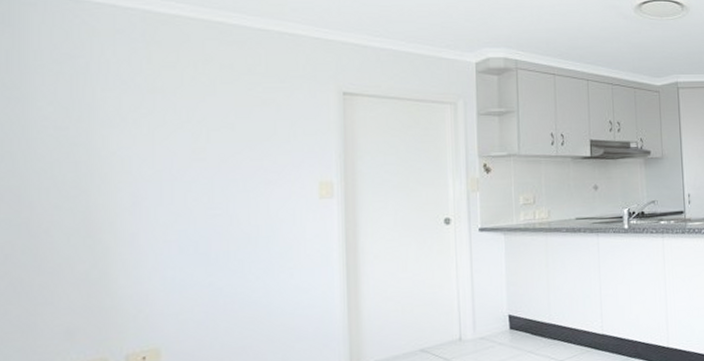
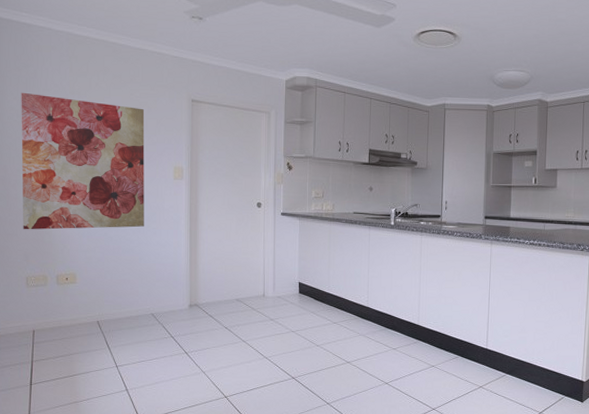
wall art: none [61,94,274,294] -> present [21,92,145,230]

